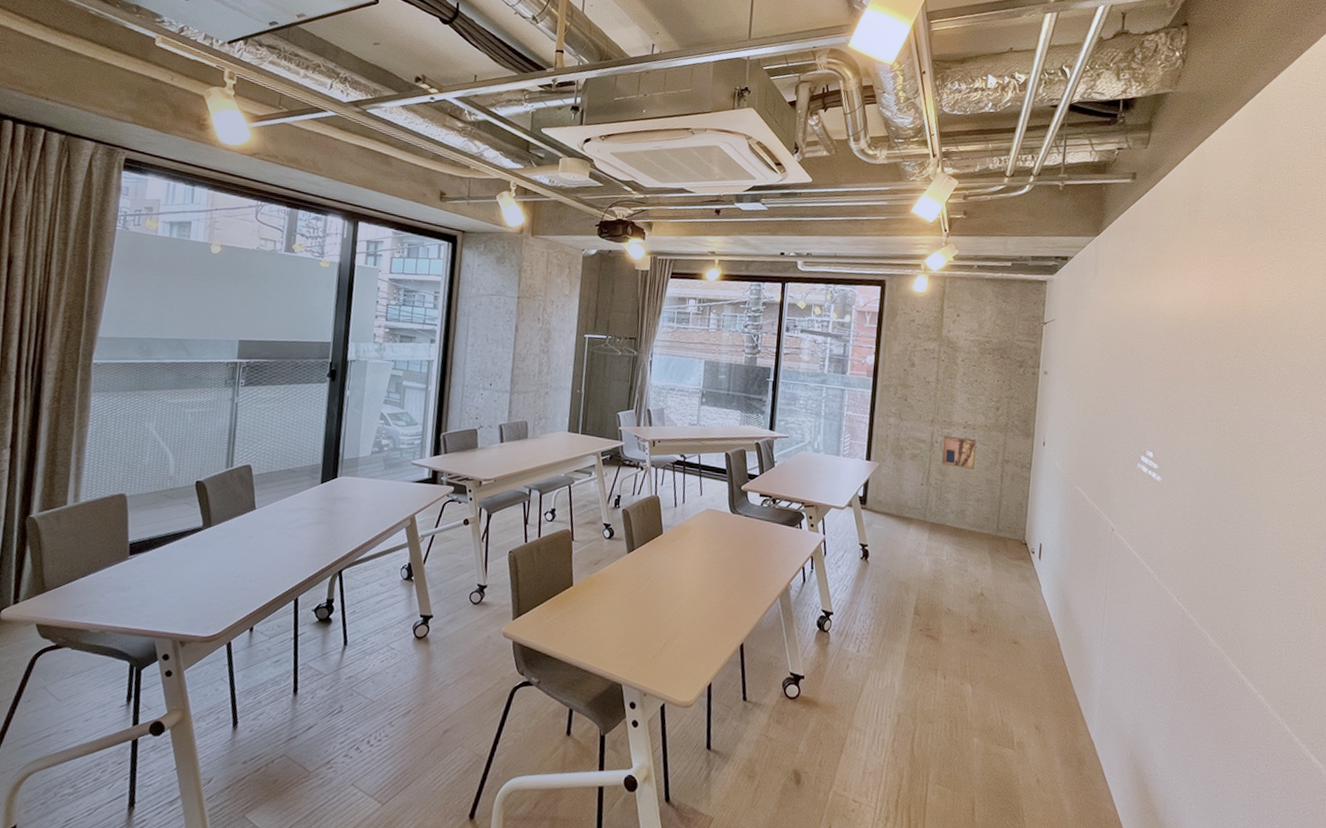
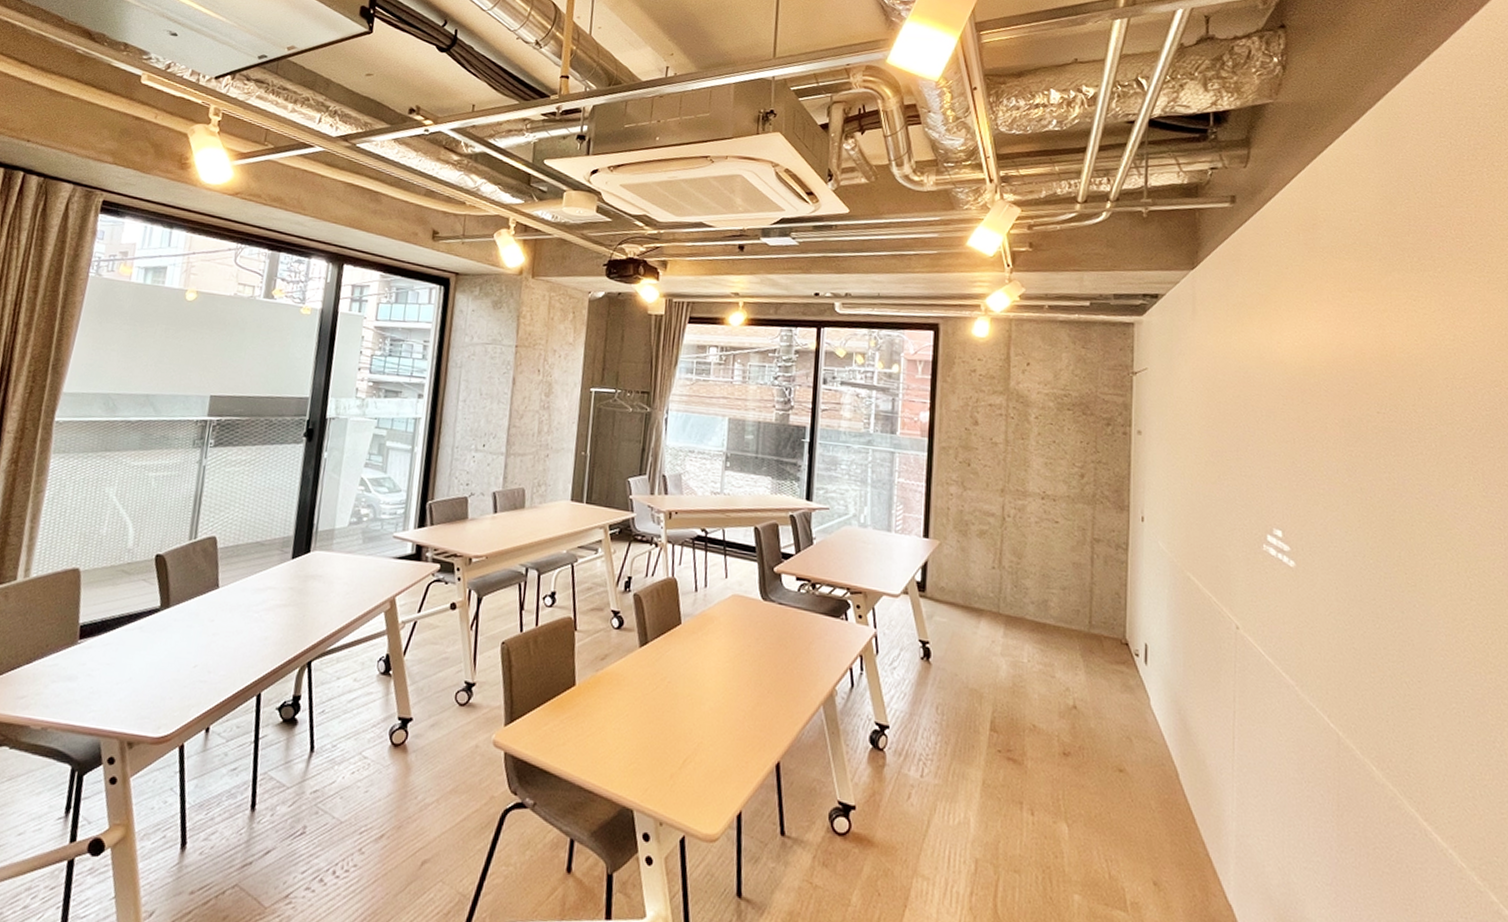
wall art: present [942,435,977,469] -> none [1017,508,1059,550]

